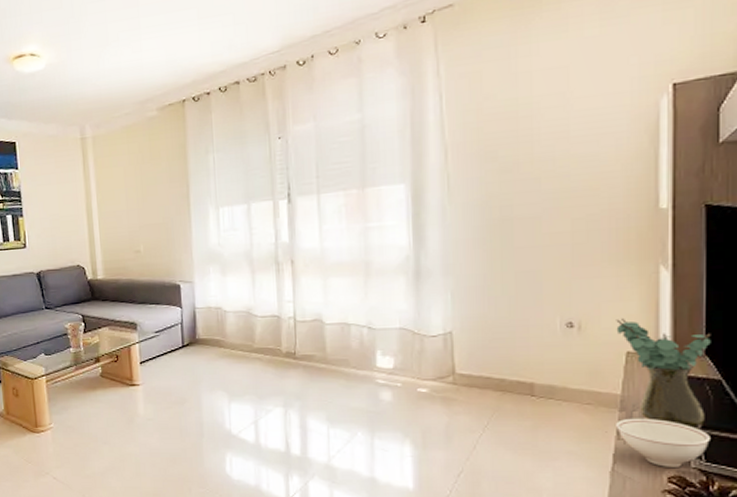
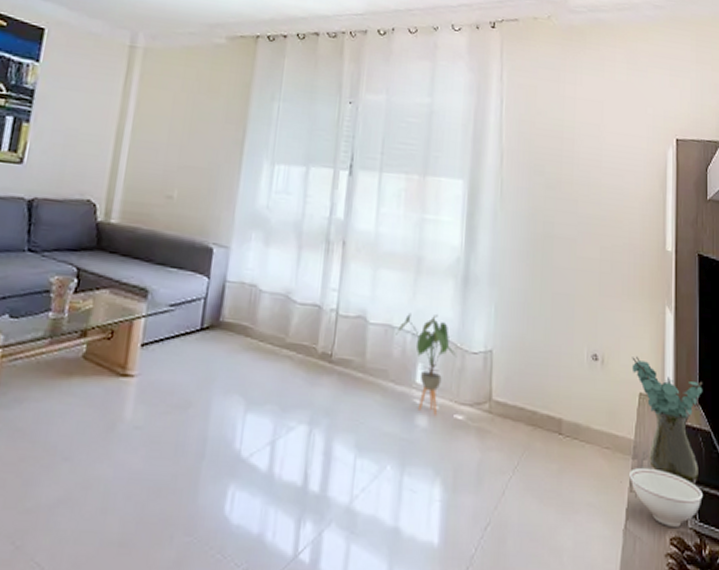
house plant: none [352,309,416,391] -> present [396,312,457,415]

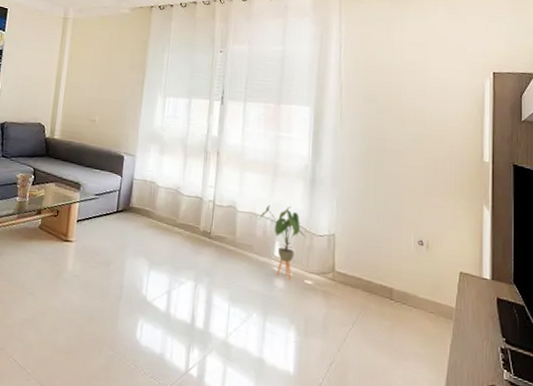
bowl: present [628,467,703,528] -> none [450,329,517,379]
vase: present [631,355,703,485] -> none [453,243,517,346]

